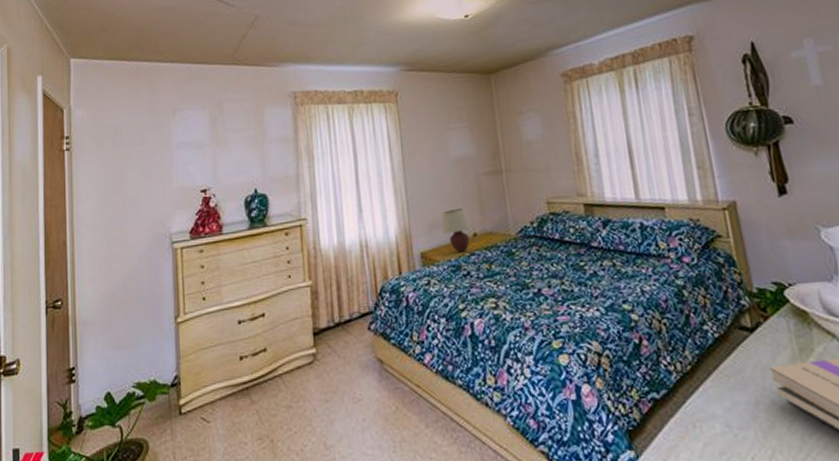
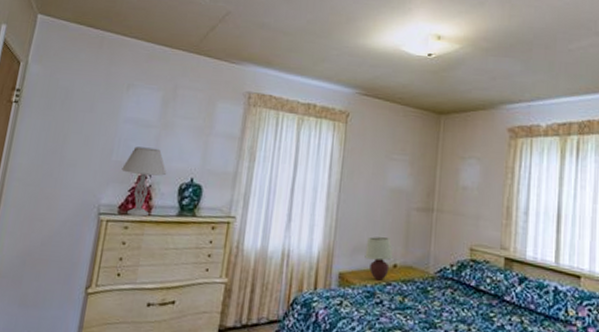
table lamp: none [184,167,230,240] -> present [121,146,167,218]

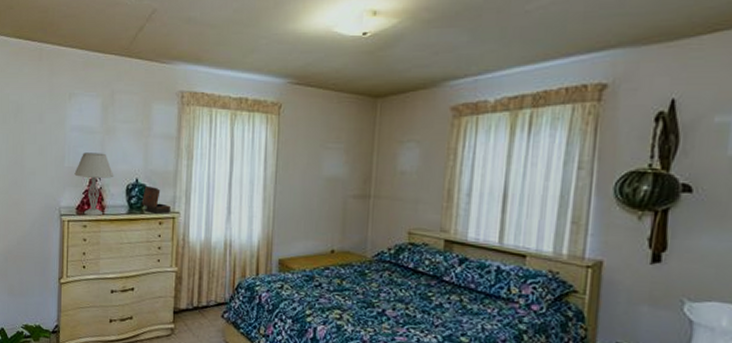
jewelry box: none [194,186,227,219] -> present [141,185,172,215]
table lamp: present [364,236,394,281] -> none [303,225,331,266]

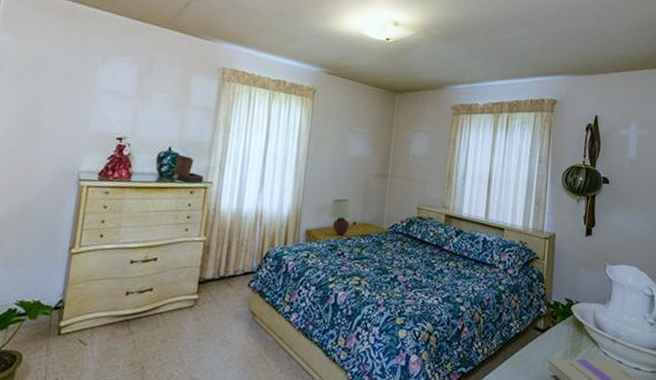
table lamp: present [74,152,114,217] -> none [100,117,146,184]
table lamp: none [303,225,331,266] -> present [329,198,354,236]

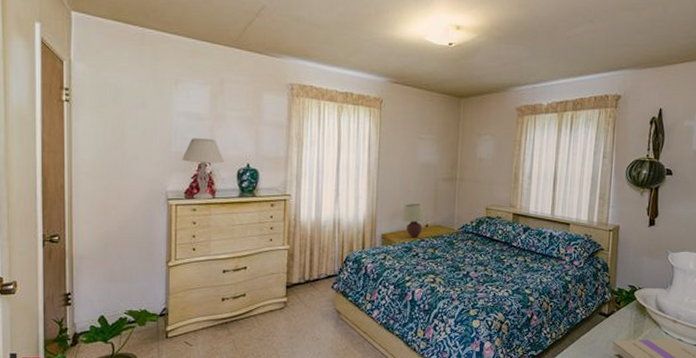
table lamp: none [100,117,146,184] -> present [182,138,225,201]
jewelry box: present [172,154,204,184] -> none [253,170,283,198]

